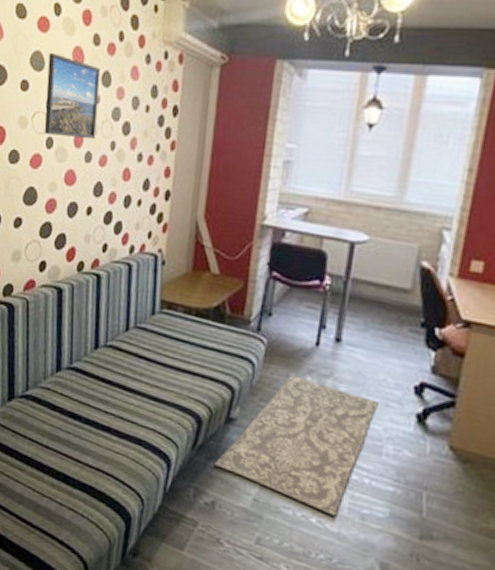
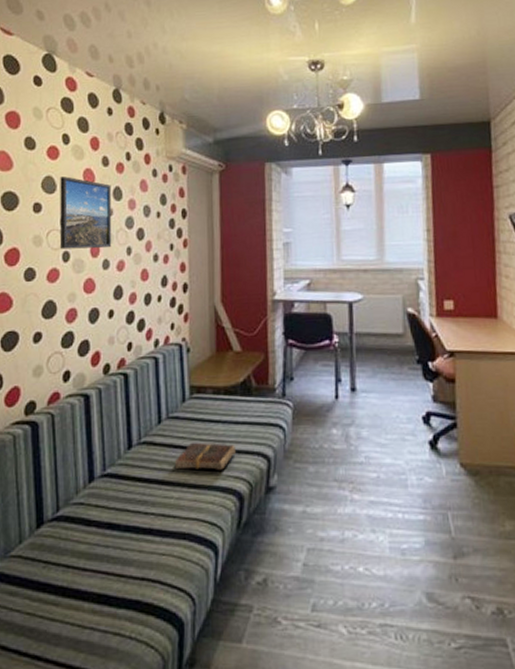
book: none [137,356,200,390] -> present [174,442,236,470]
rug: present [214,374,378,517] -> none [261,431,397,560]

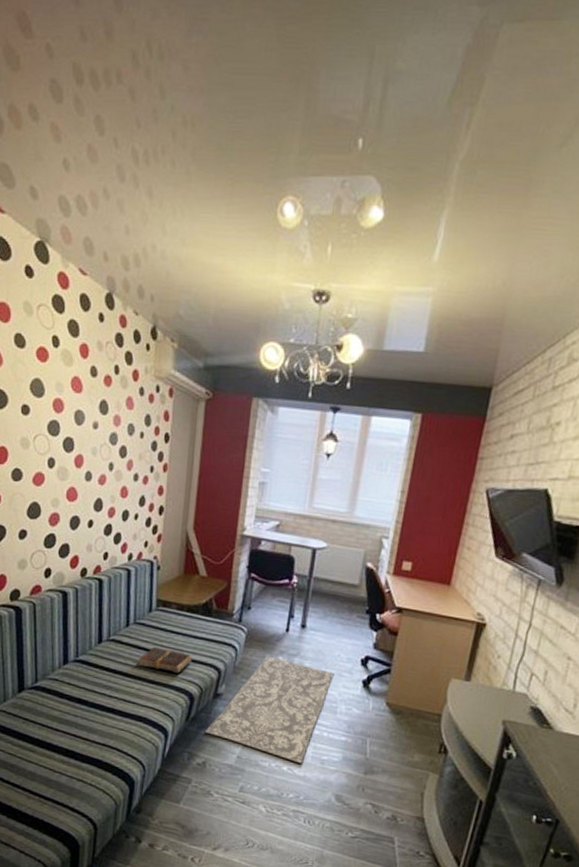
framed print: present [59,176,112,250] -> none [45,381,98,461]
rug: none [261,431,397,560] -> present [204,656,334,764]

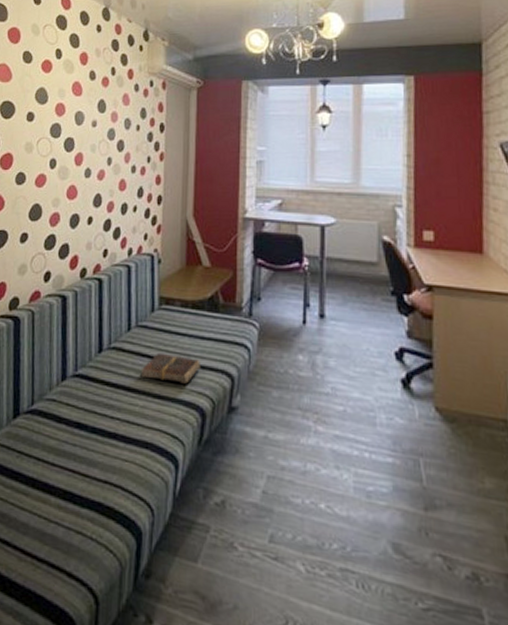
rug: present [204,656,334,764] -> none [221,355,366,499]

